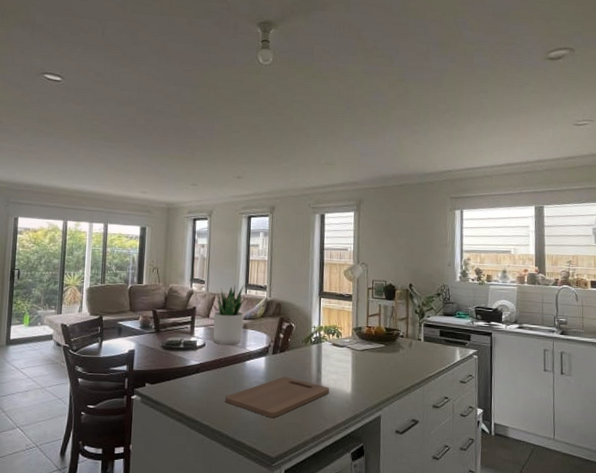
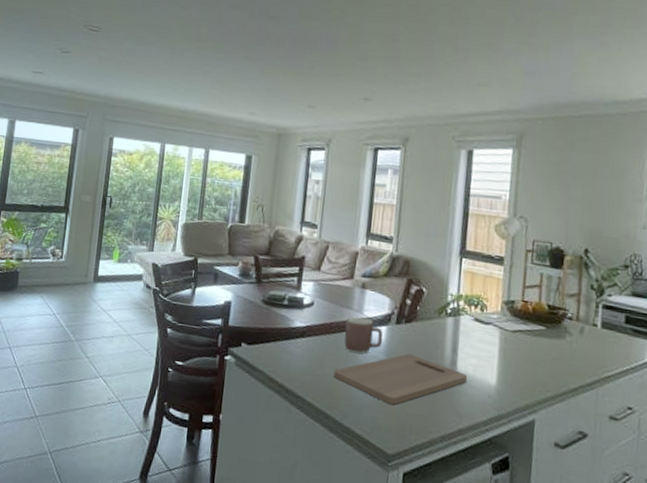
planter: present [213,285,245,346] -> none [324,233,366,308]
mug: none [232,352,262,381] -> present [344,316,383,354]

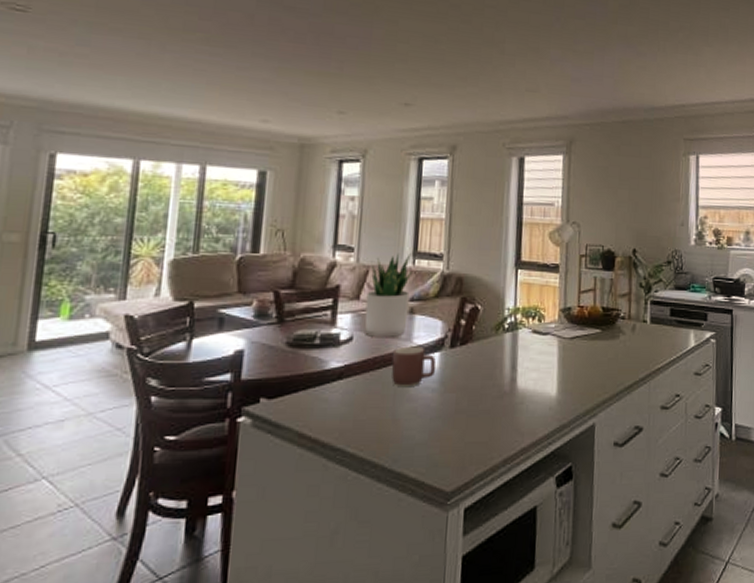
planter: none [324,233,366,308] -> present [364,253,413,338]
cutting board: present [334,353,468,405] -> none [380,378,529,436]

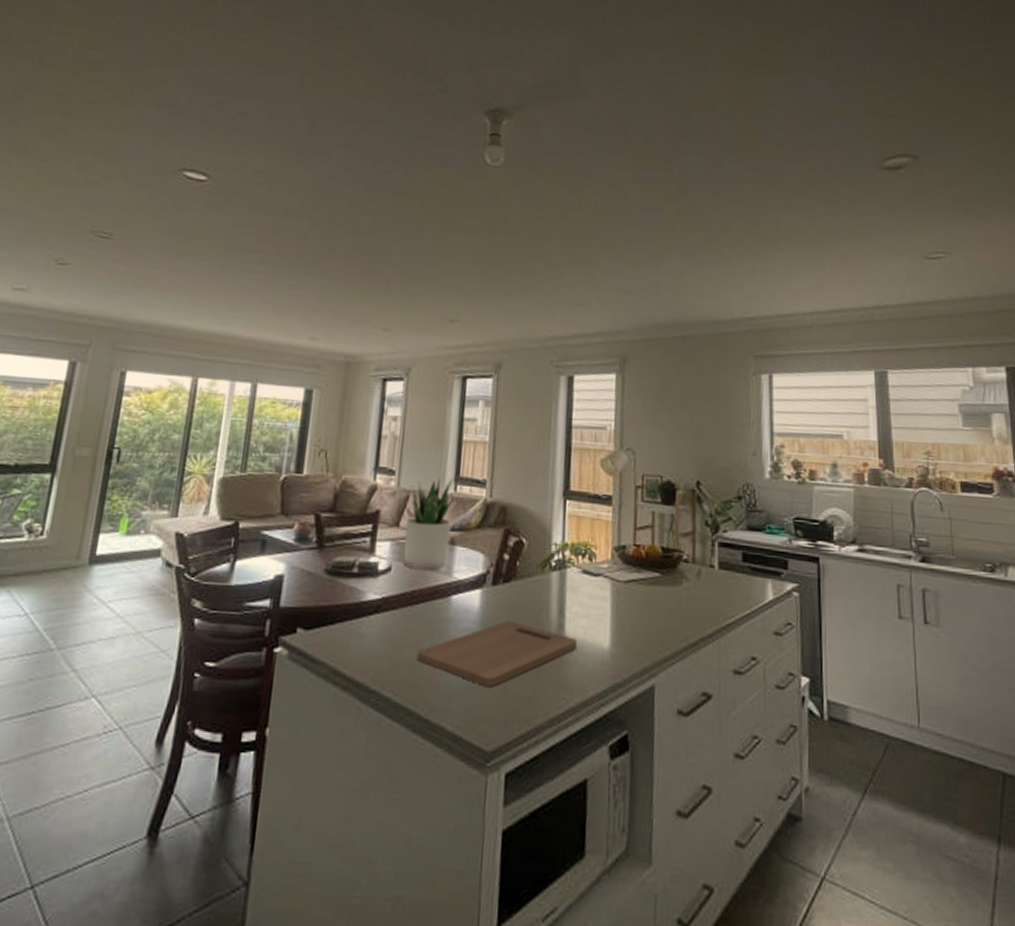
cutting board: none [380,378,529,436] -> present [417,621,578,687]
mug: present [391,346,436,388] -> none [430,580,477,627]

